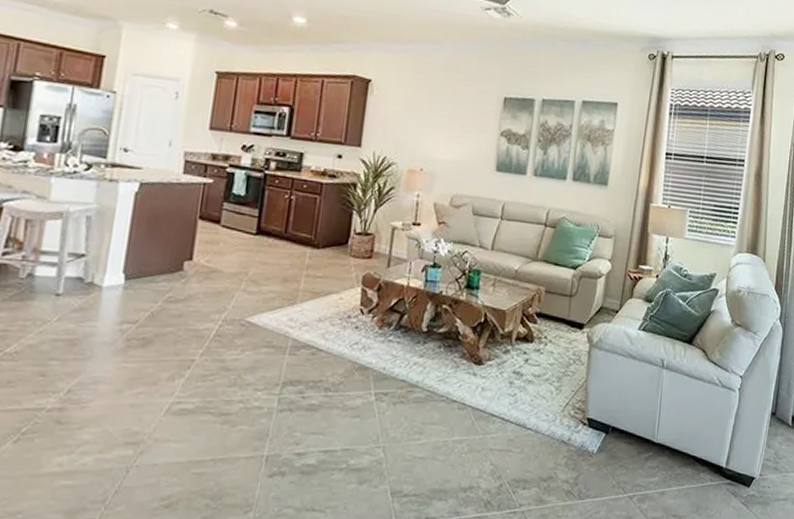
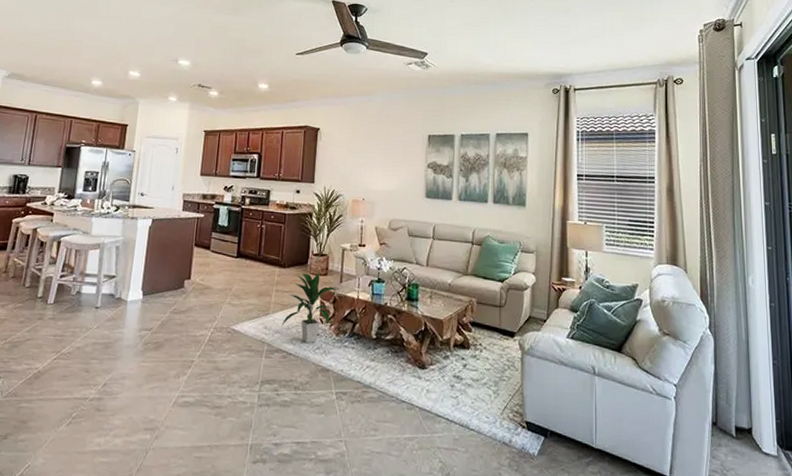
indoor plant: none [311,254,387,338] -> present [281,272,340,344]

